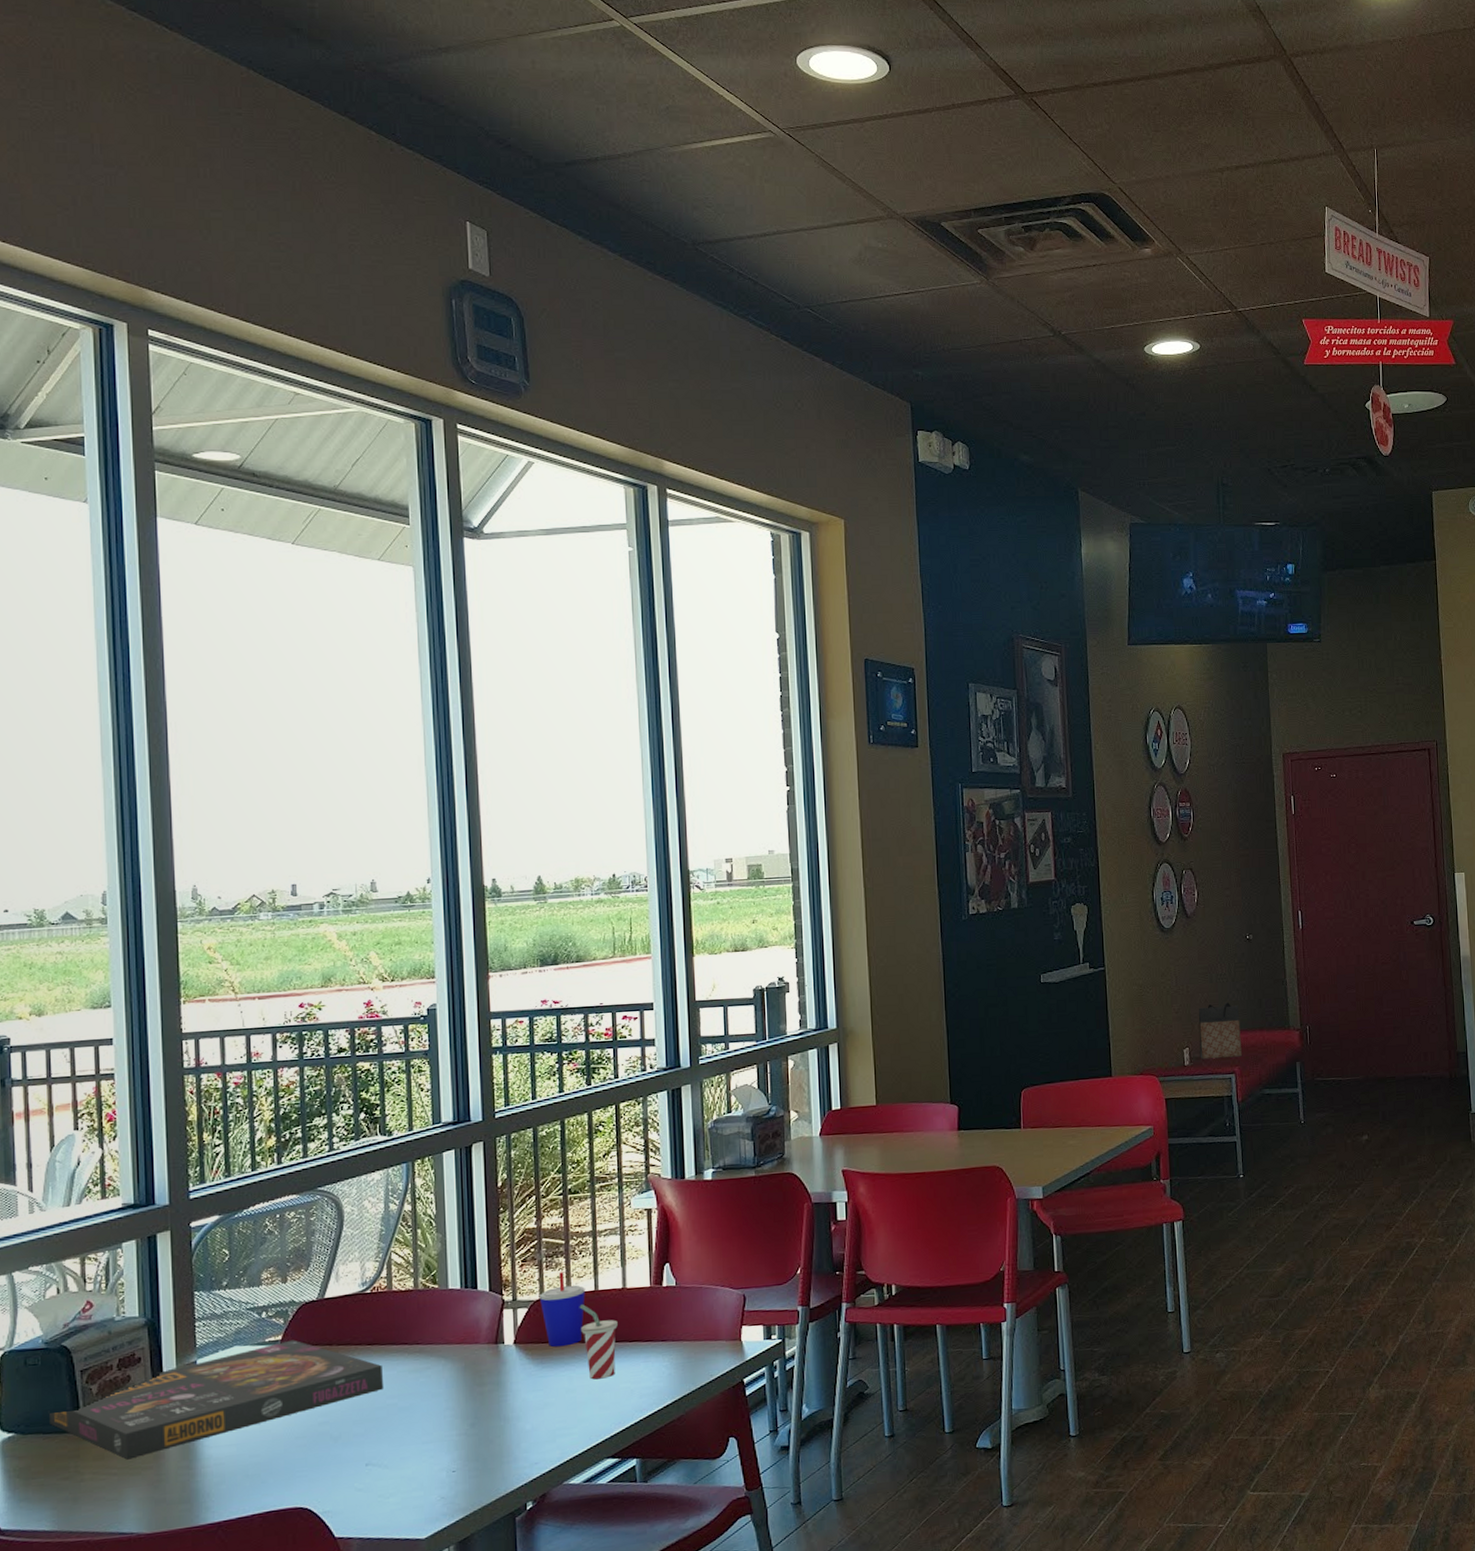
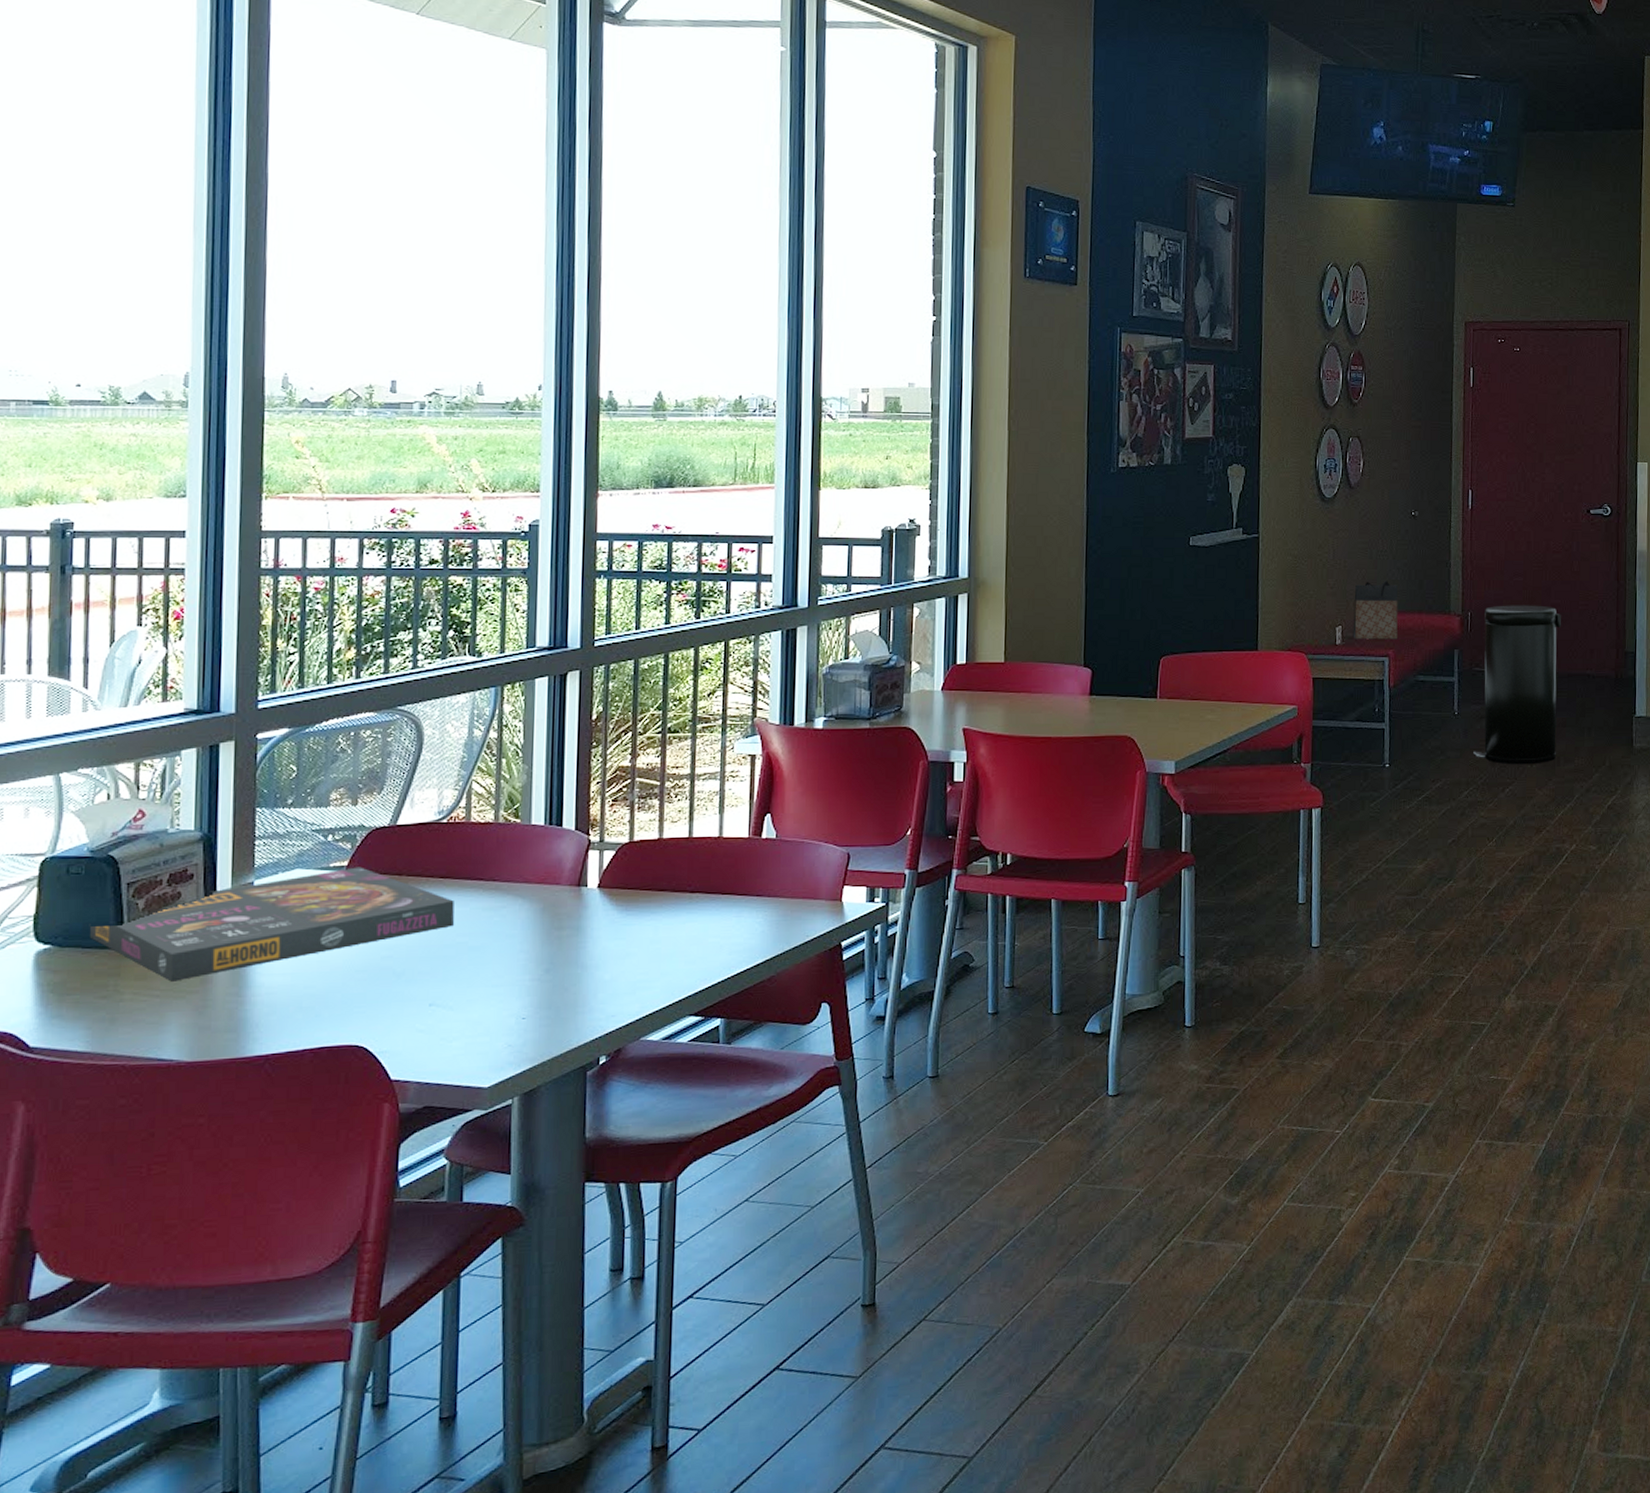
beverage cup: present [540,1272,585,1348] -> none [629,815,678,895]
beverage cup: present [579,1303,618,1380] -> none [670,850,711,932]
pedal bin: none [1321,1014,1399,1167] -> present [1473,605,1561,765]

